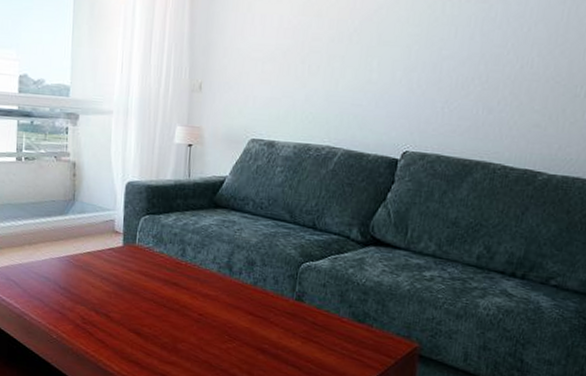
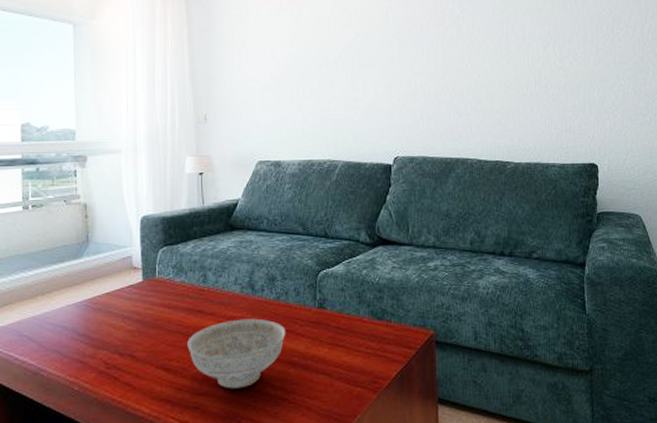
decorative bowl: none [160,297,260,365] -> present [187,318,286,389]

